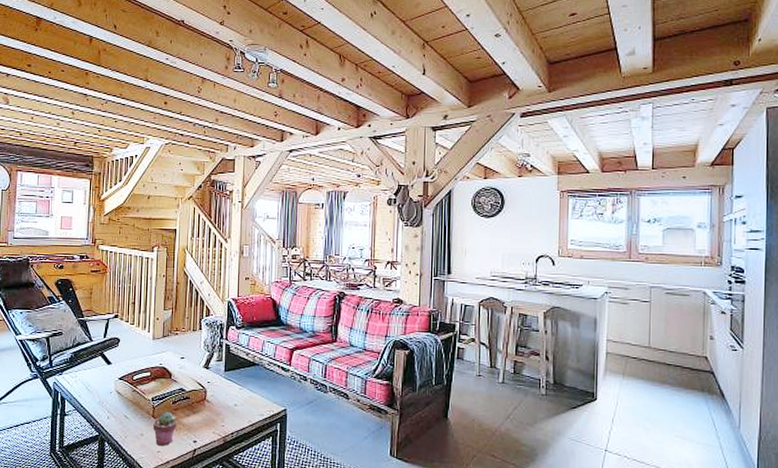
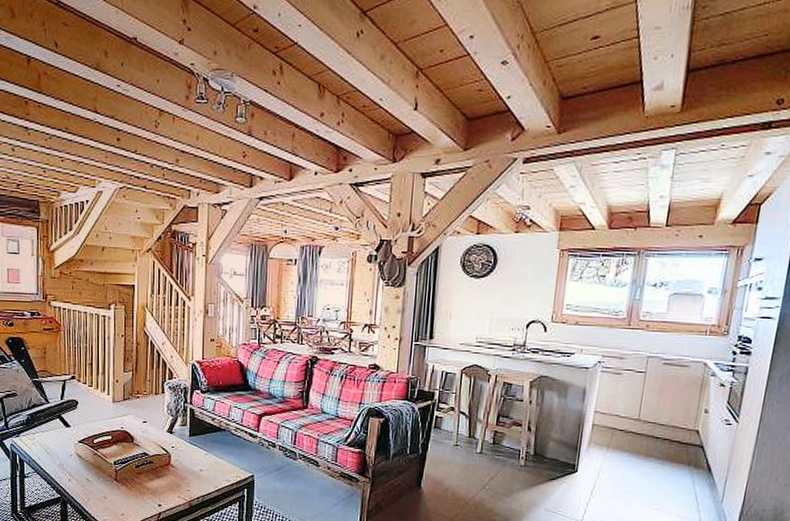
potted succulent: present [153,412,177,447] -> none [116,475,141,510]

